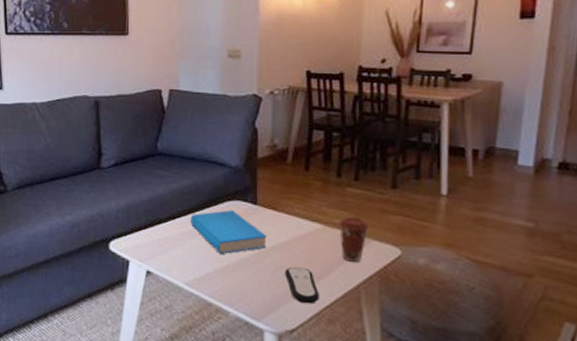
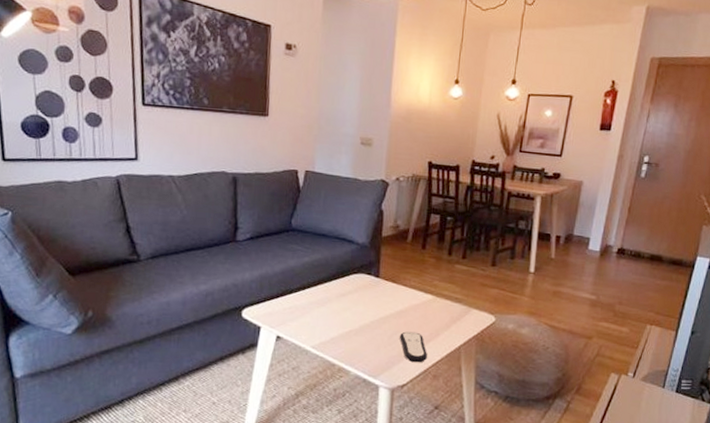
book: present [191,210,267,255] -> none [319,282,386,322]
coffee cup: present [339,216,370,262] -> none [447,289,472,327]

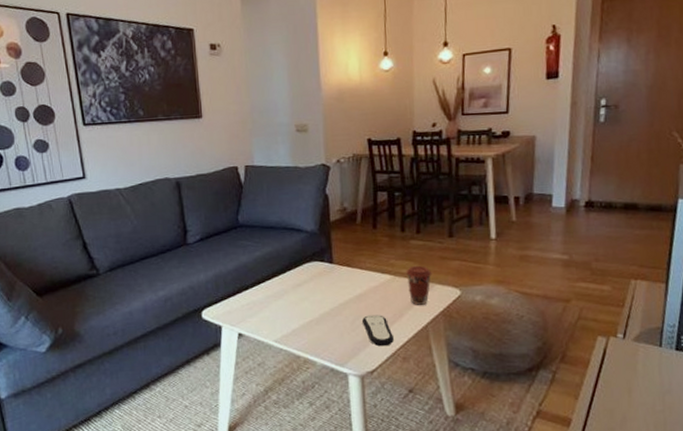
coffee cup: none [447,289,472,327] -> present [406,265,432,305]

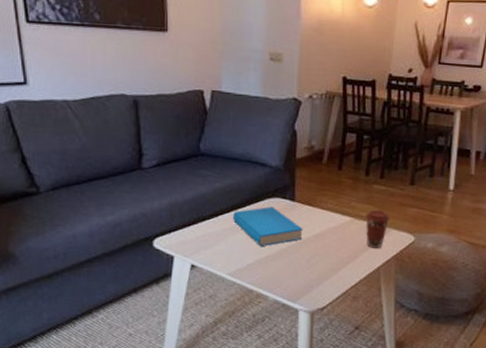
book: none [274,271,345,312] -> present [233,207,303,247]
remote control: present [362,315,394,347] -> none [318,255,346,285]

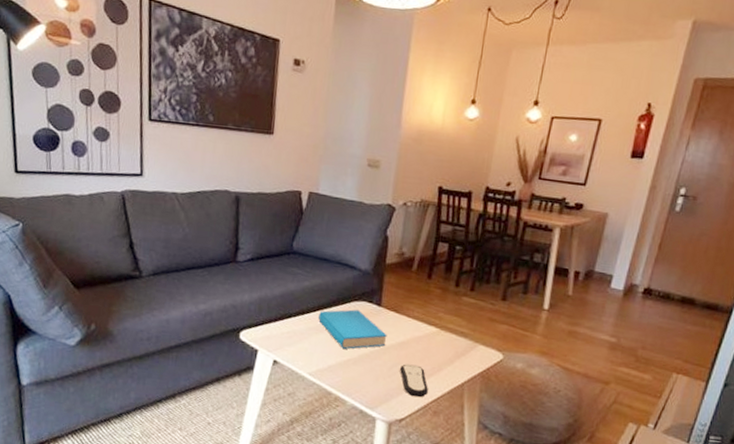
remote control: none [318,255,346,285] -> present [400,364,428,398]
coffee cup: present [366,209,391,248] -> none [451,322,479,363]

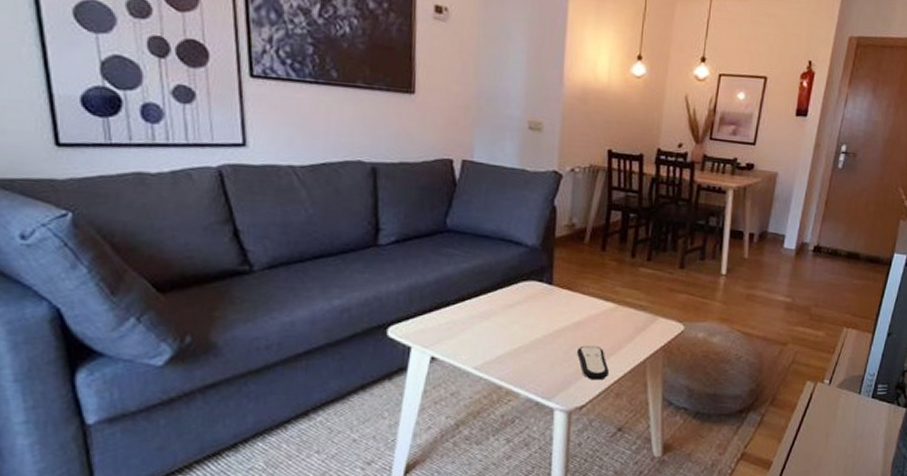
book: present [318,309,387,350] -> none [482,291,561,337]

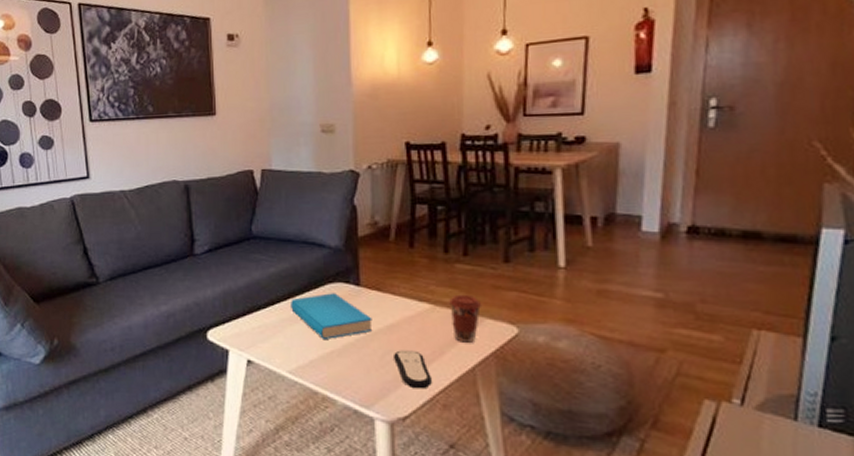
book: none [482,291,561,337] -> present [291,293,373,341]
coffee cup: none [631,295,658,338] -> present [449,294,482,343]

